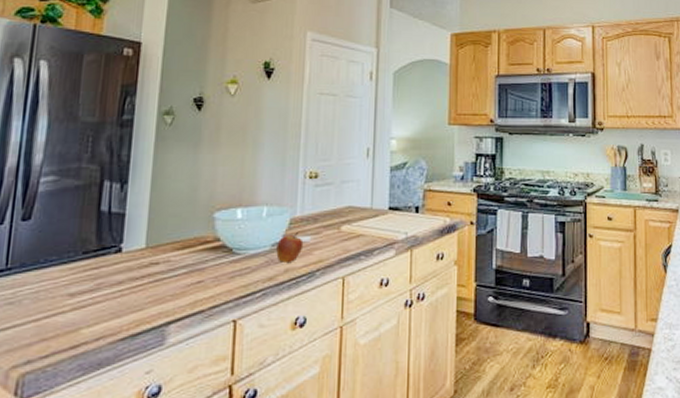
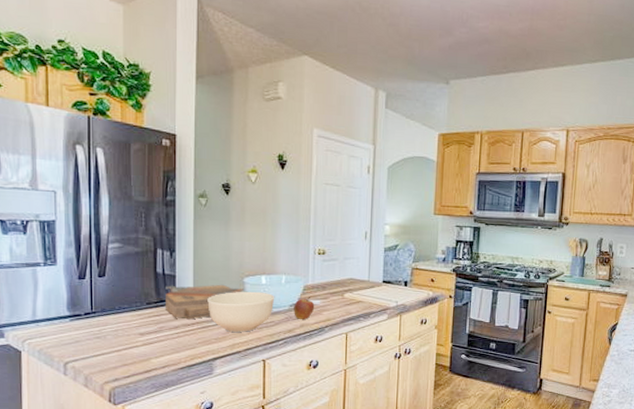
clipboard: none [108,222,213,271] -> present [166,284,244,320]
bowl: none [164,229,253,285] -> present [207,291,275,332]

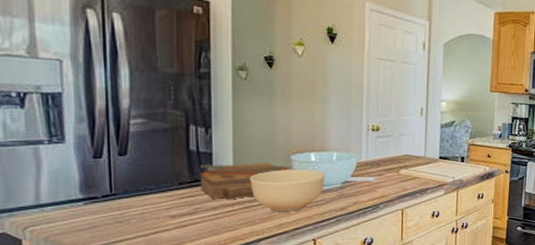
fruit: present [294,297,315,319] -> none [346,174,369,197]

